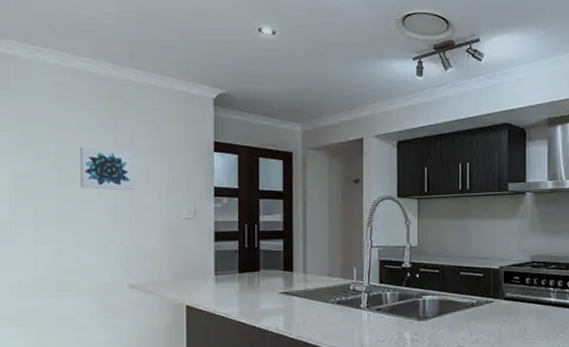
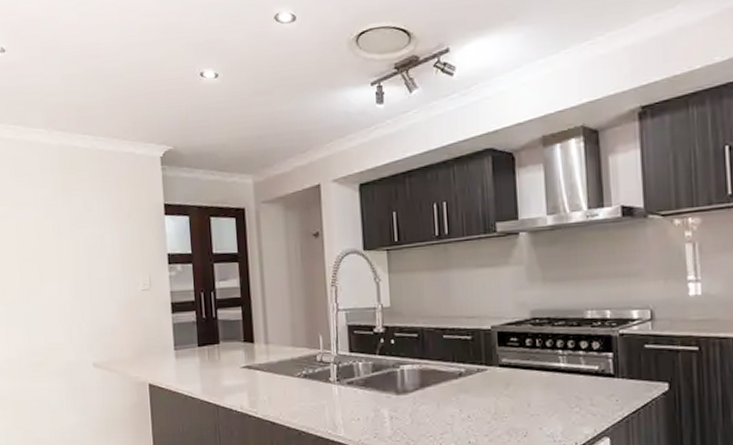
wall art: present [80,146,134,190] -> none [39,221,91,265]

